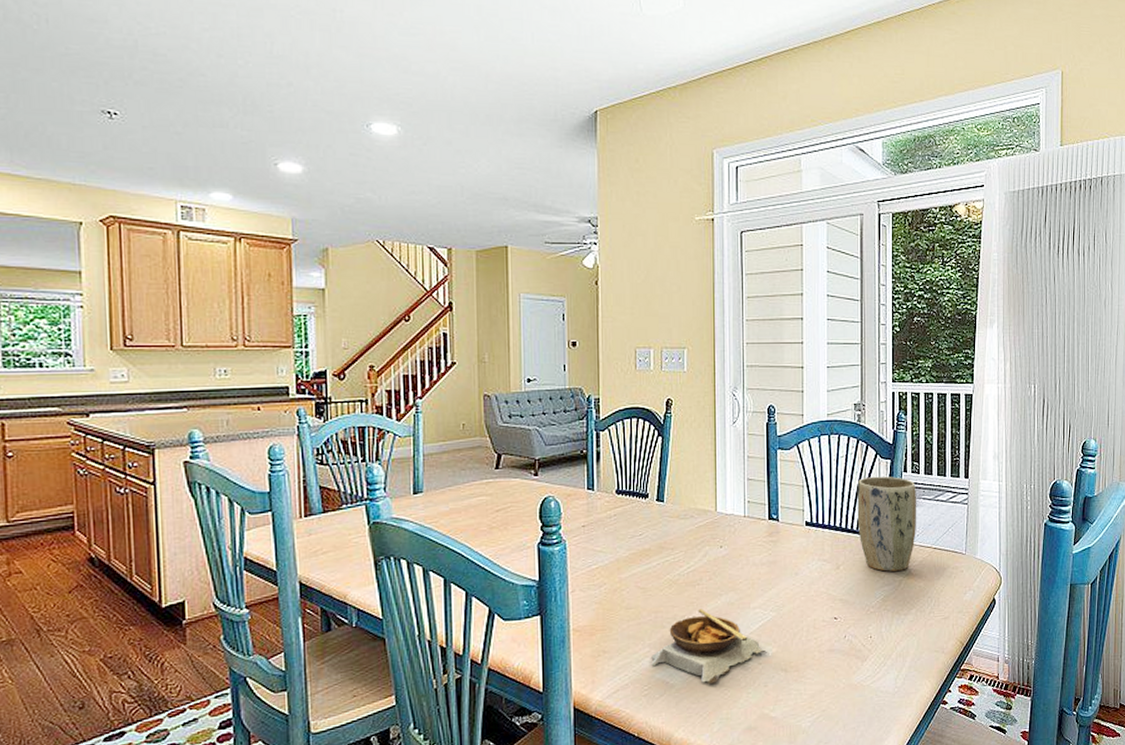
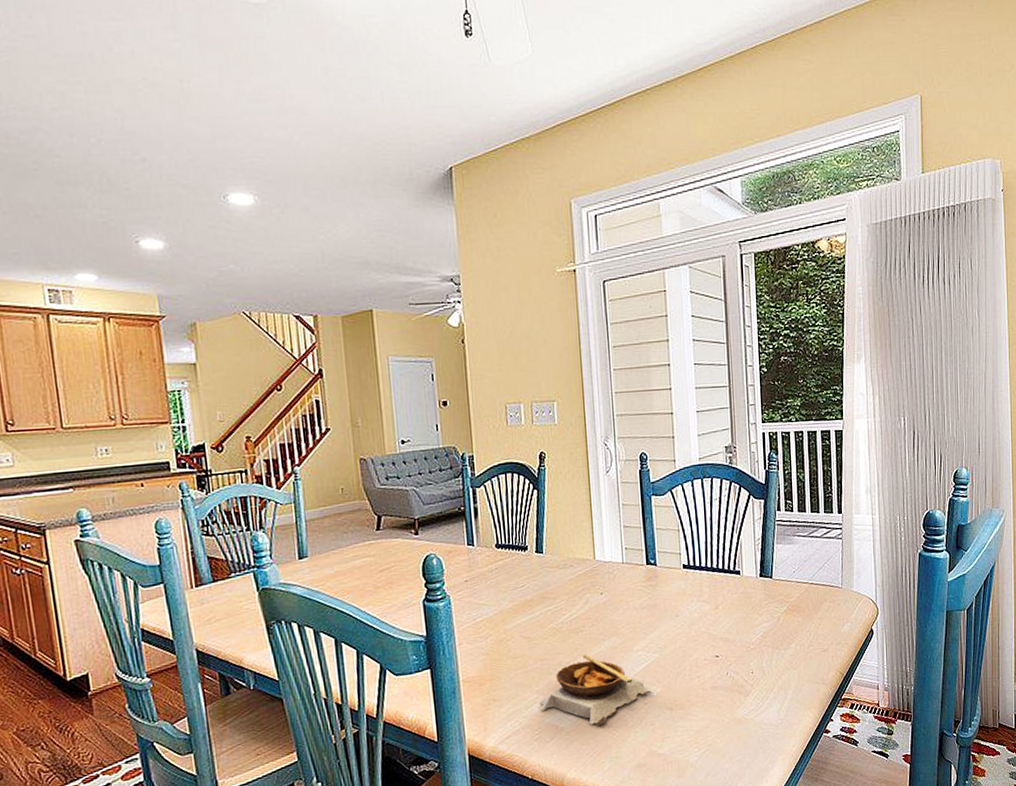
plant pot: present [857,476,917,572] -> none [732,515,793,609]

